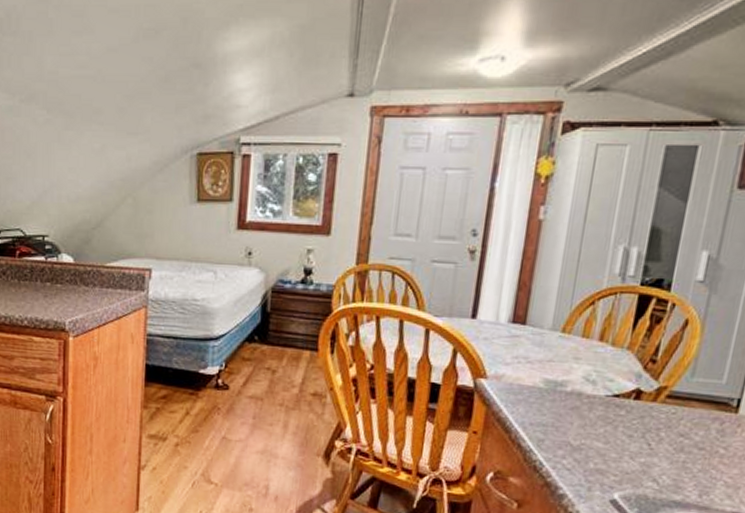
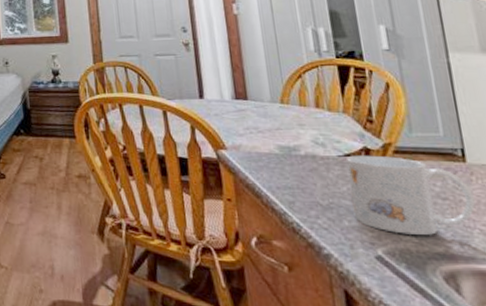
mug: none [602,396,733,483] -> present [345,155,476,235]

